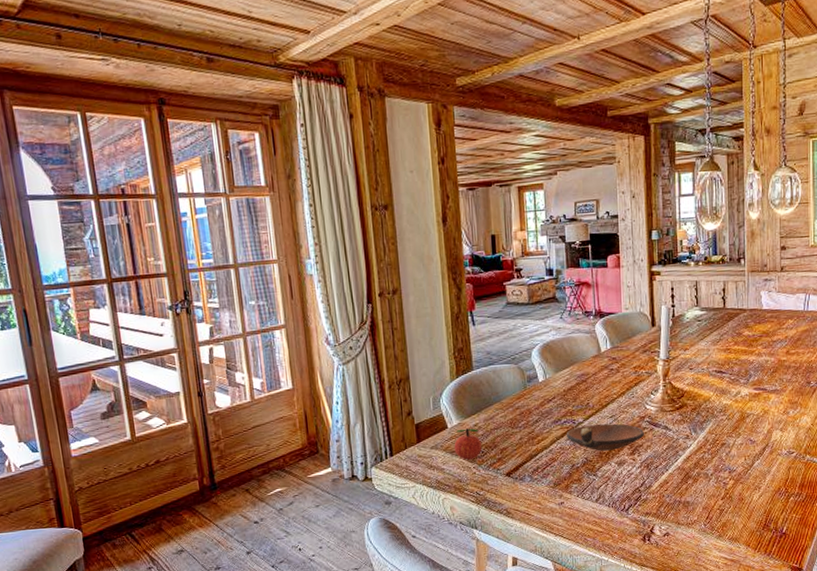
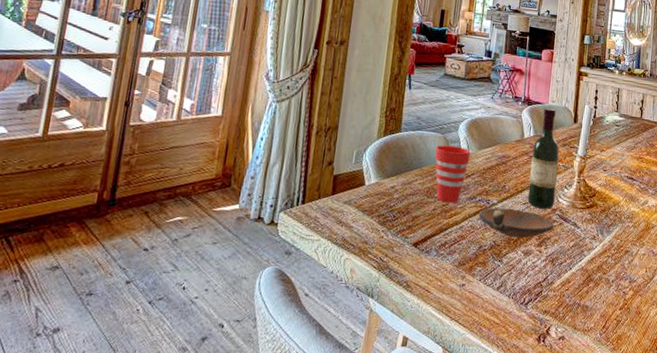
apple: present [454,428,483,460] -> none [367,188,396,222]
cup: none [512,373,548,431] -> present [435,145,471,204]
wine bottle: none [611,316,642,419] -> present [527,107,559,209]

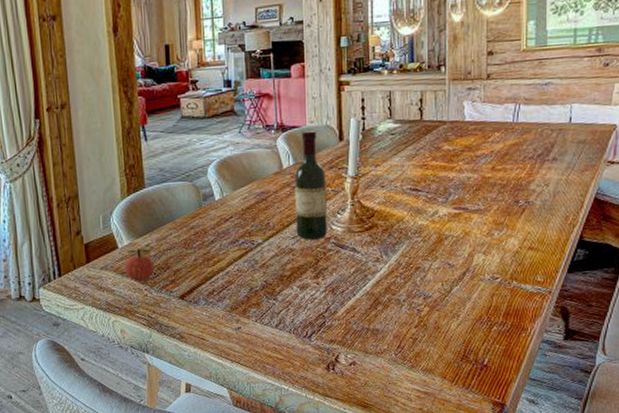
apple: none [367,188,396,222] -> present [125,248,155,282]
cup: present [435,145,471,204] -> none [186,191,225,252]
bowl: present [478,207,554,238] -> none [244,245,329,274]

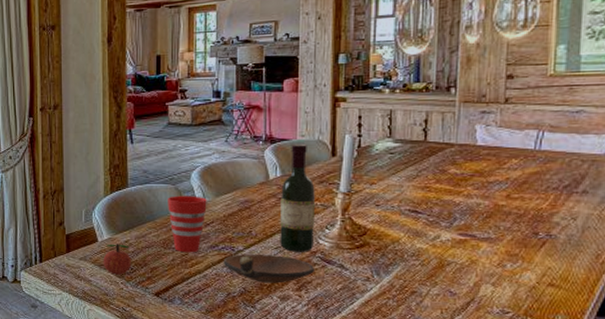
cup: none [186,191,225,252] -> present [168,196,207,253]
bowl: none [244,245,329,274] -> present [223,254,314,283]

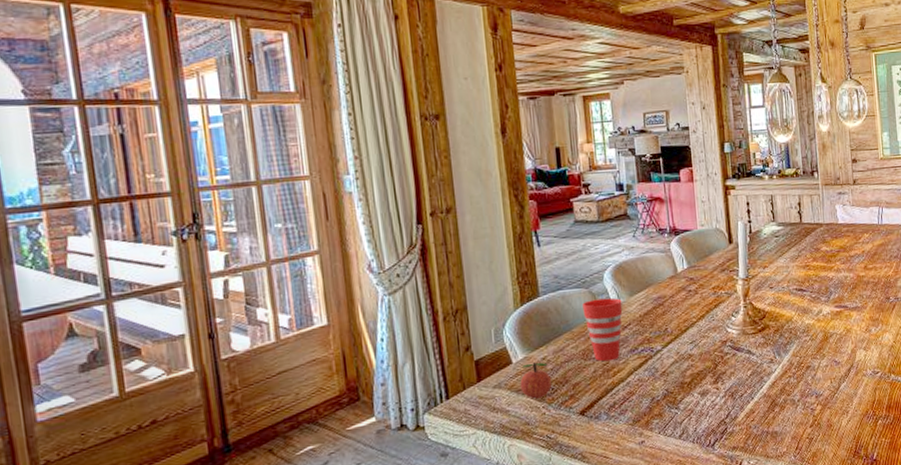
bowl: present [223,254,314,283] -> none [644,350,727,382]
wine bottle: present [280,143,315,252] -> none [689,233,724,345]

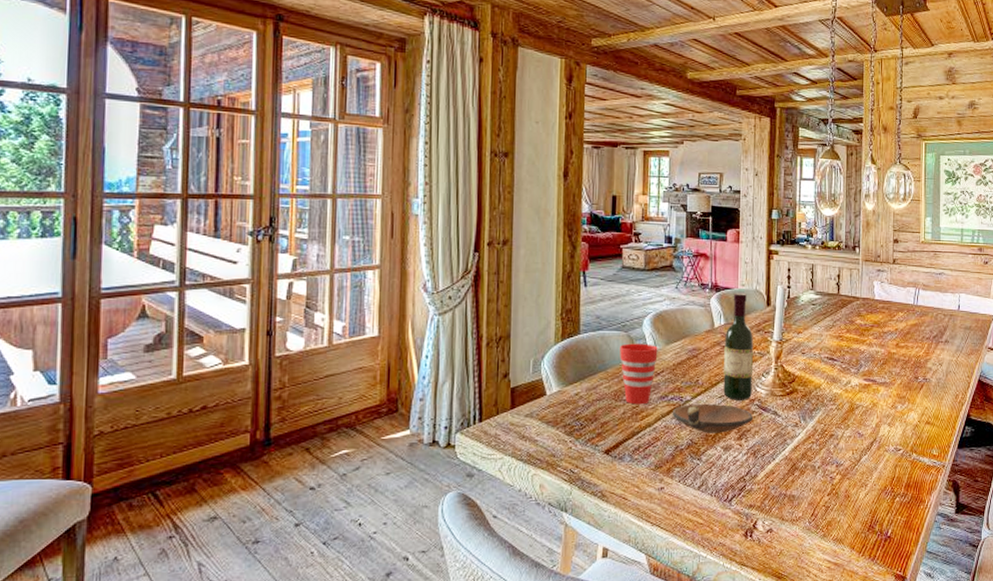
apple: present [520,362,553,399] -> none [551,397,582,432]
bowl: none [644,350,727,382] -> present [672,404,753,433]
wine bottle: none [689,233,724,345] -> present [723,292,753,400]

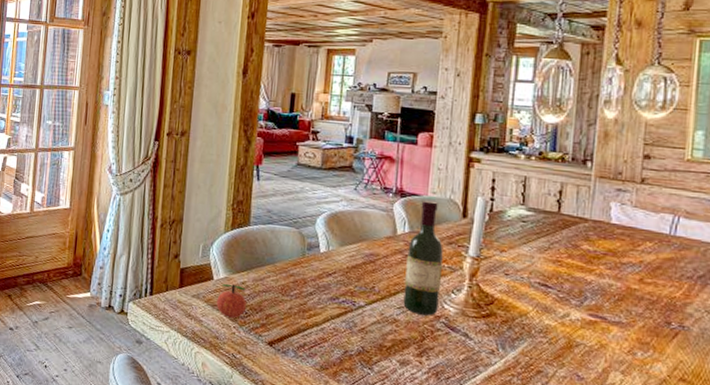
apple: none [551,397,582,432] -> present [216,283,247,318]
cup: present [620,343,658,405] -> none [289,240,331,303]
bowl: present [672,404,753,433] -> none [342,310,437,346]

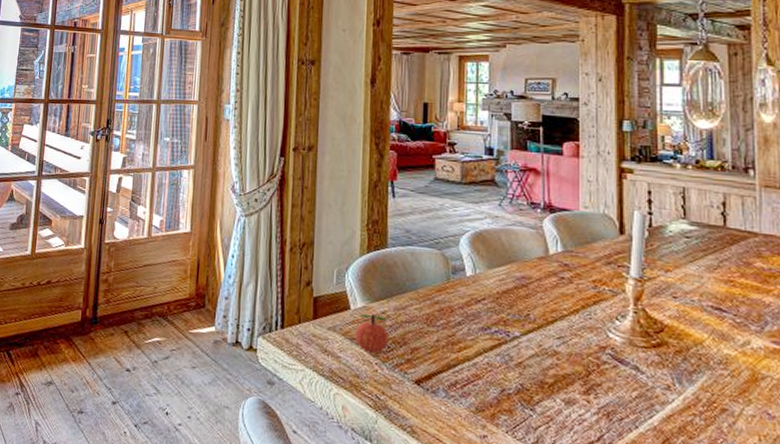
wine bottle: present [403,200,444,316] -> none [563,215,602,347]

